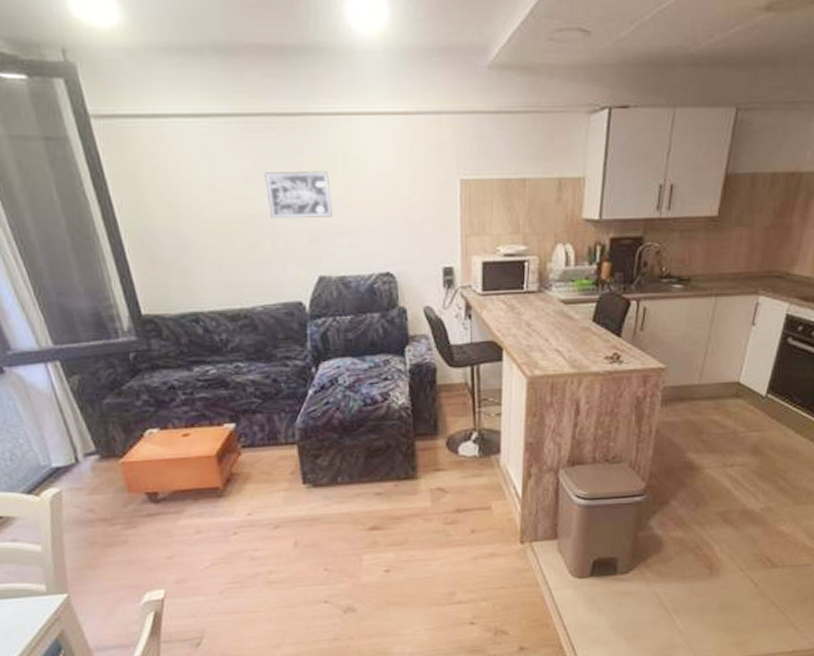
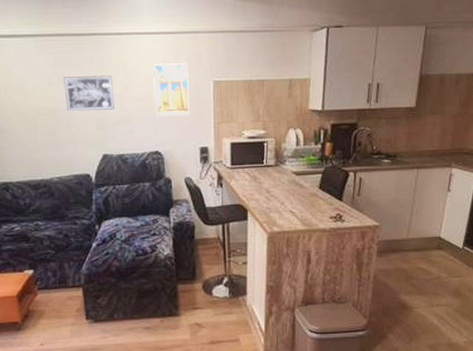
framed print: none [381,155,429,227] -> present [153,63,189,117]

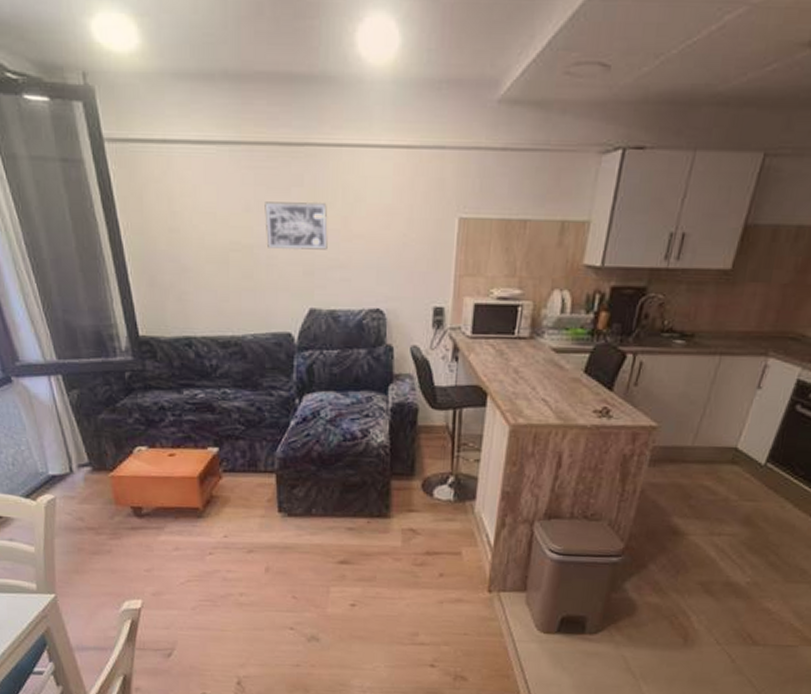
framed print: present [153,63,189,117] -> none [379,190,427,263]

